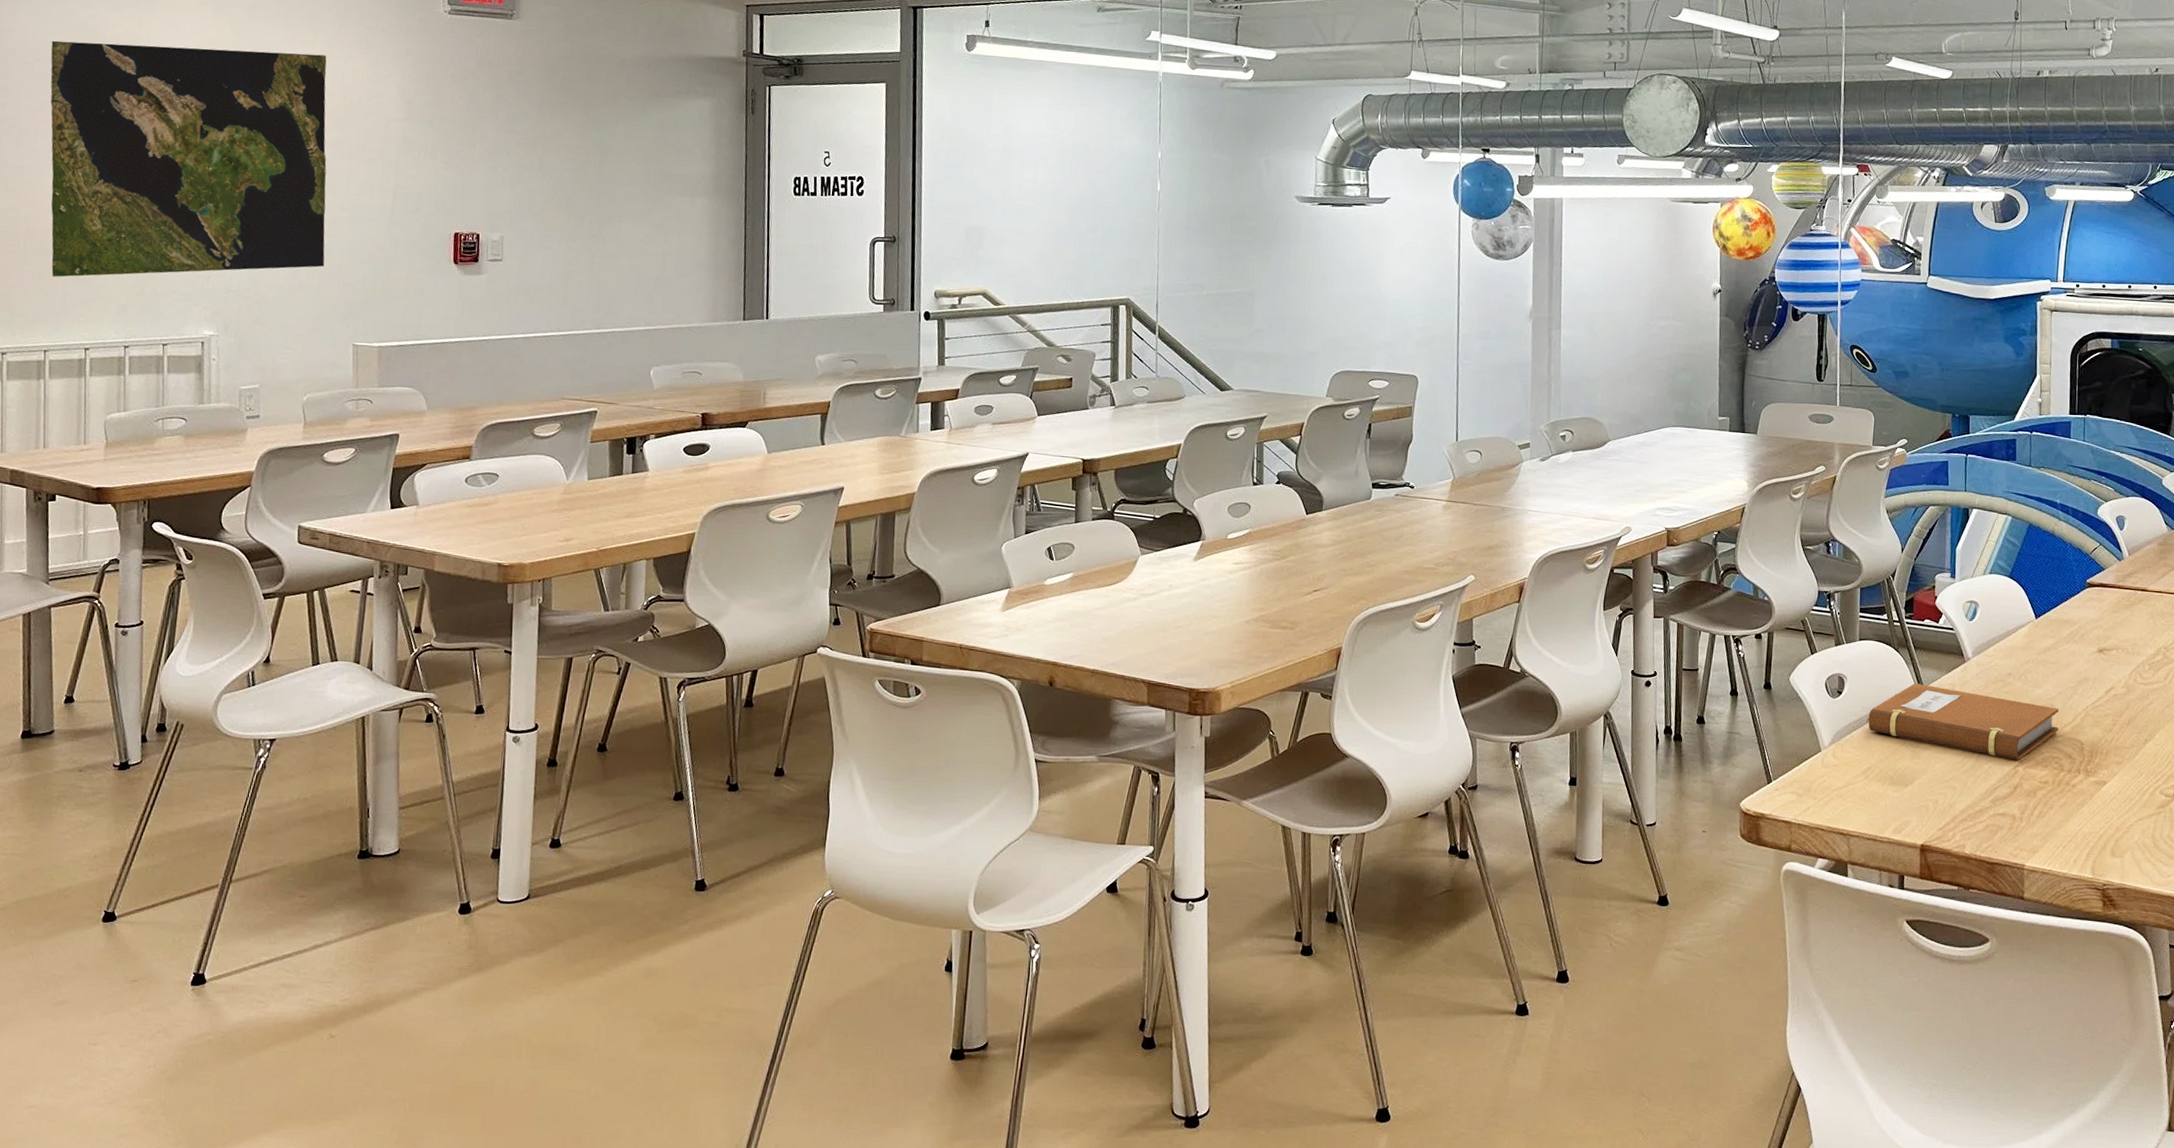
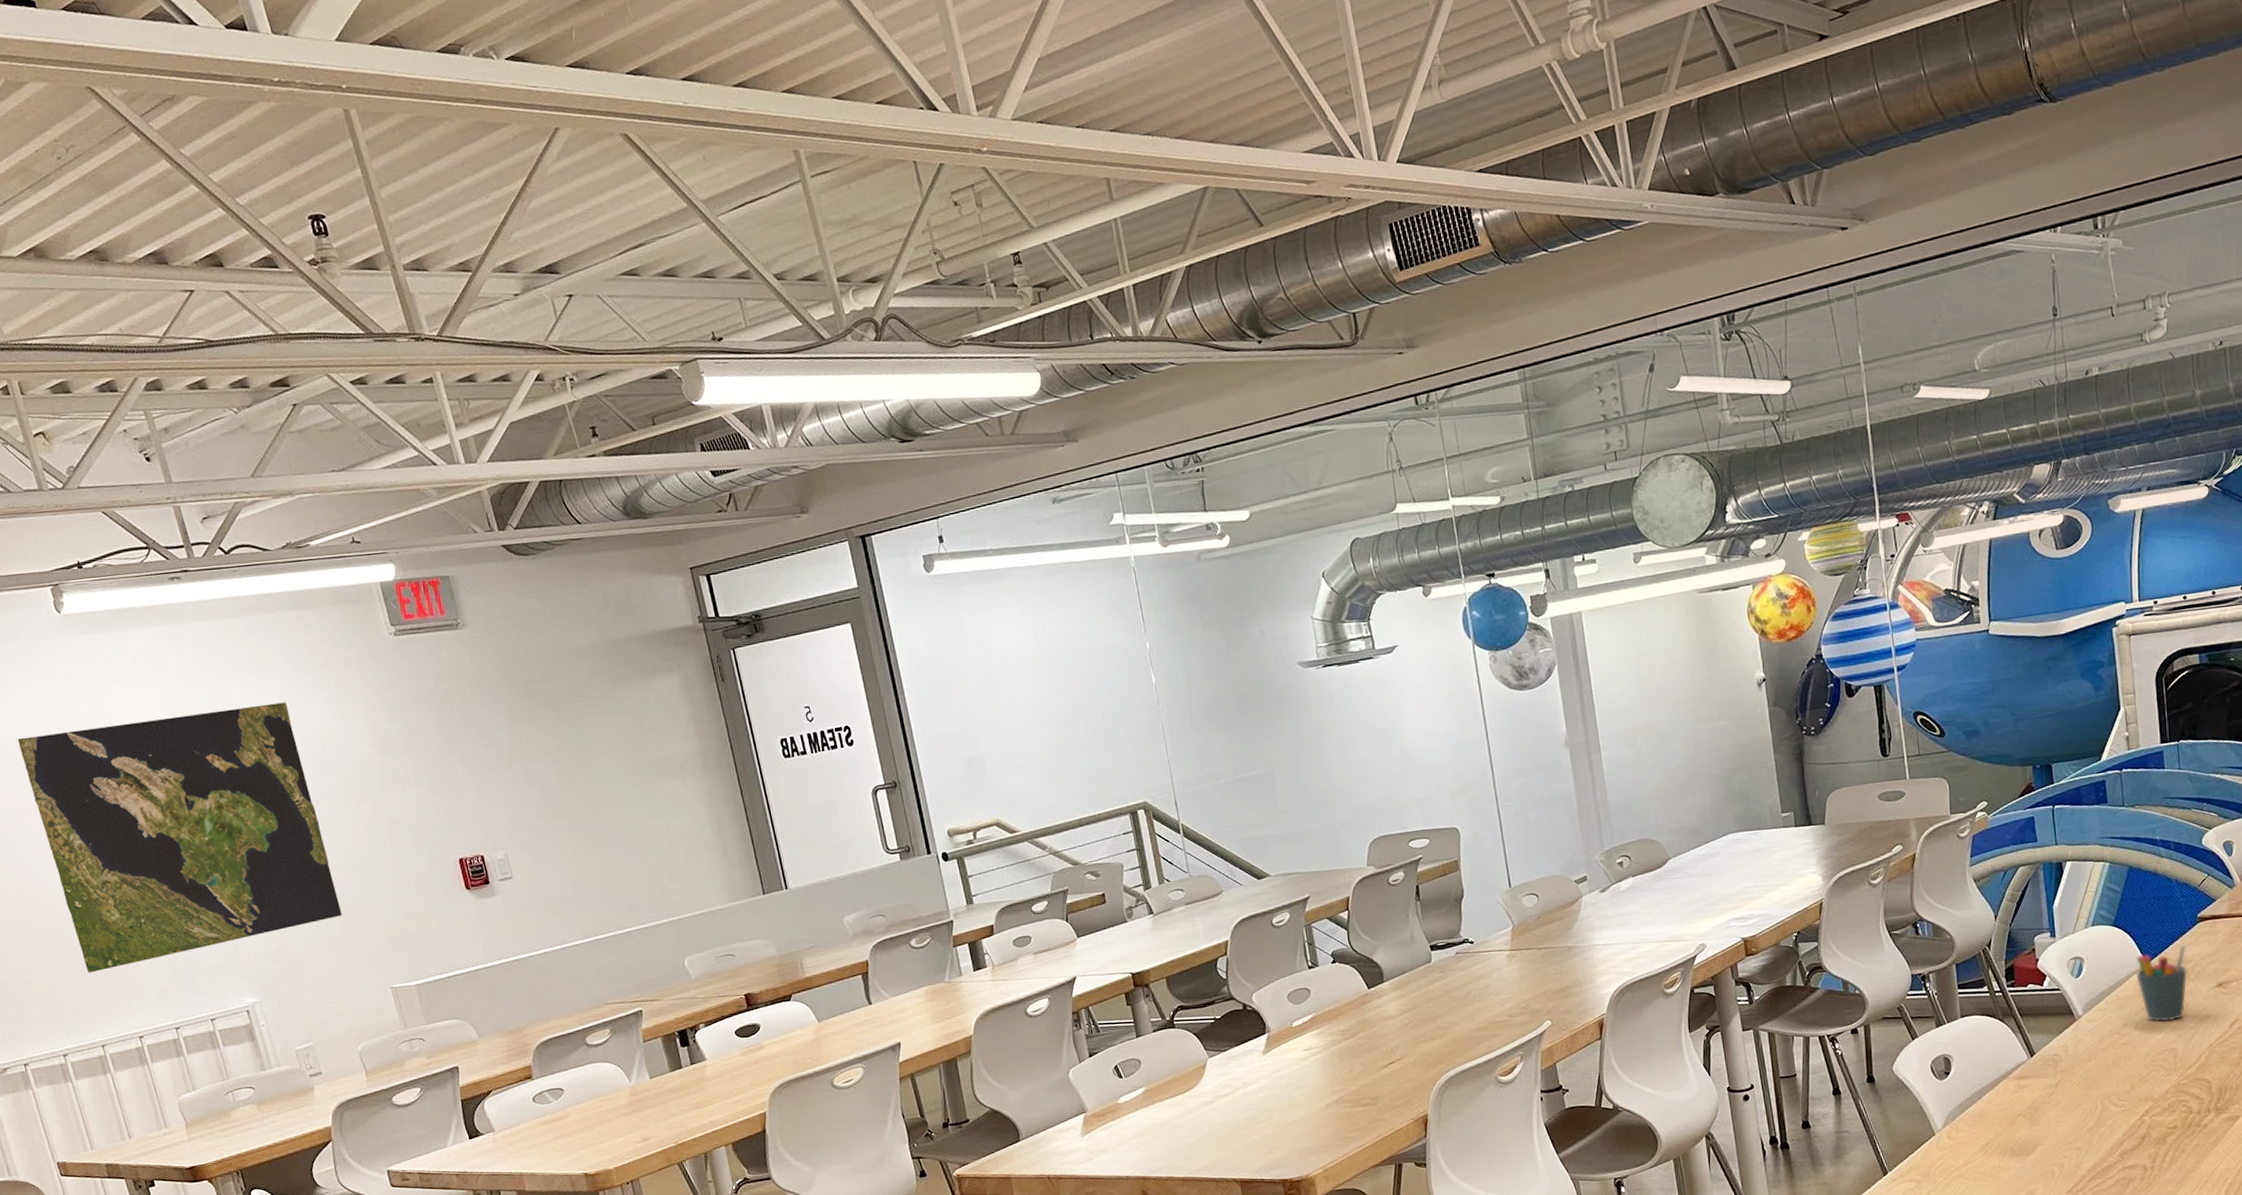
notebook: present [1866,683,2059,760] -> none [1978,1050,2183,1110]
pen holder: none [2024,606,2073,678] -> present [2135,944,2188,1022]

